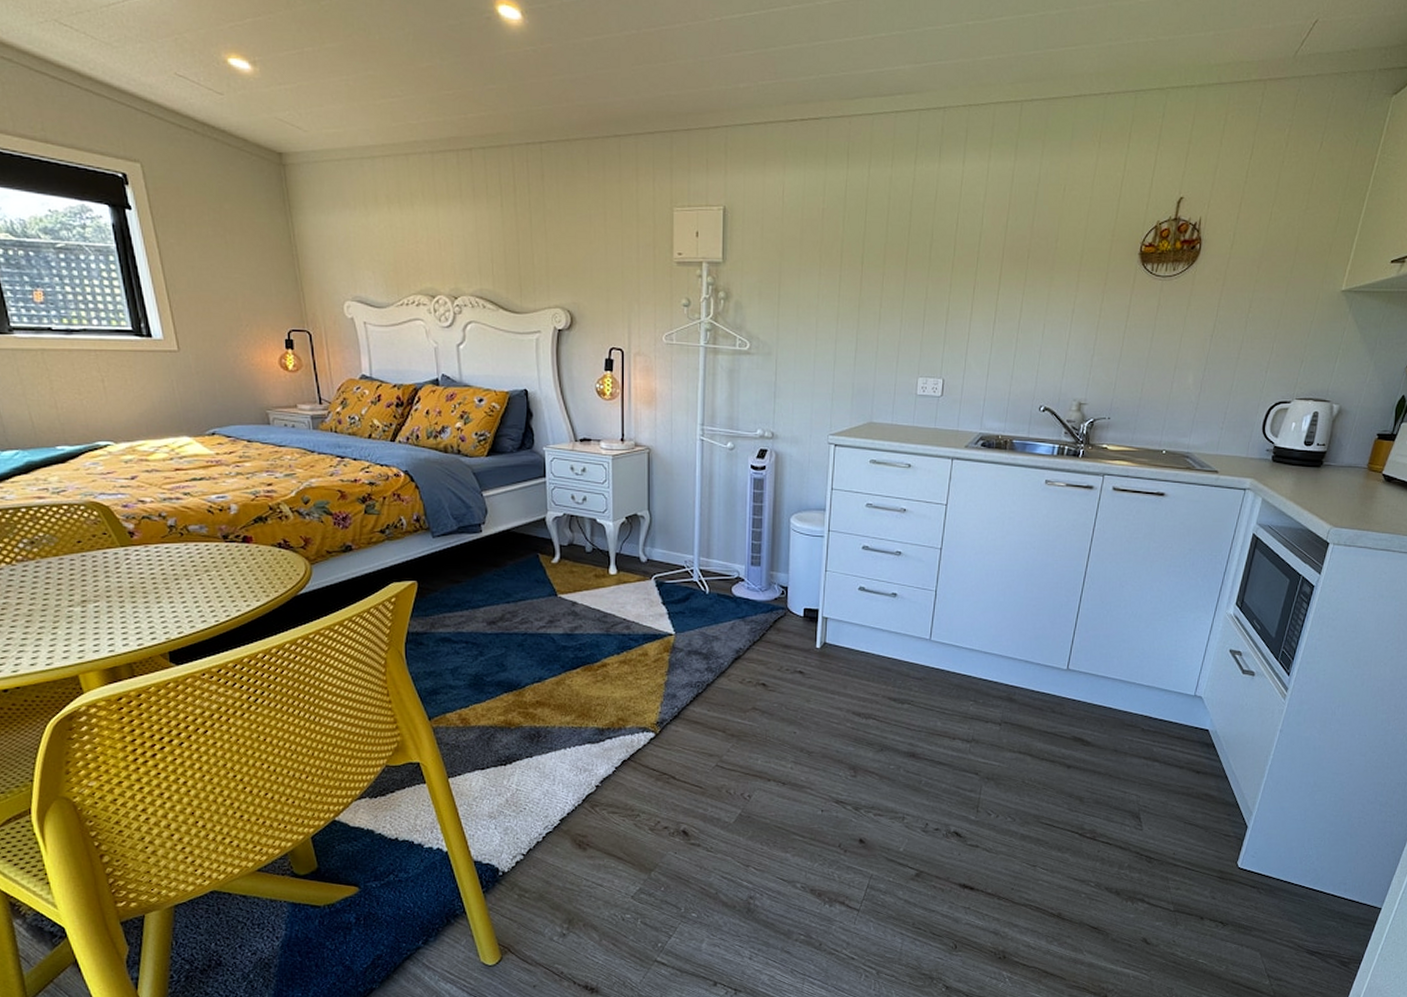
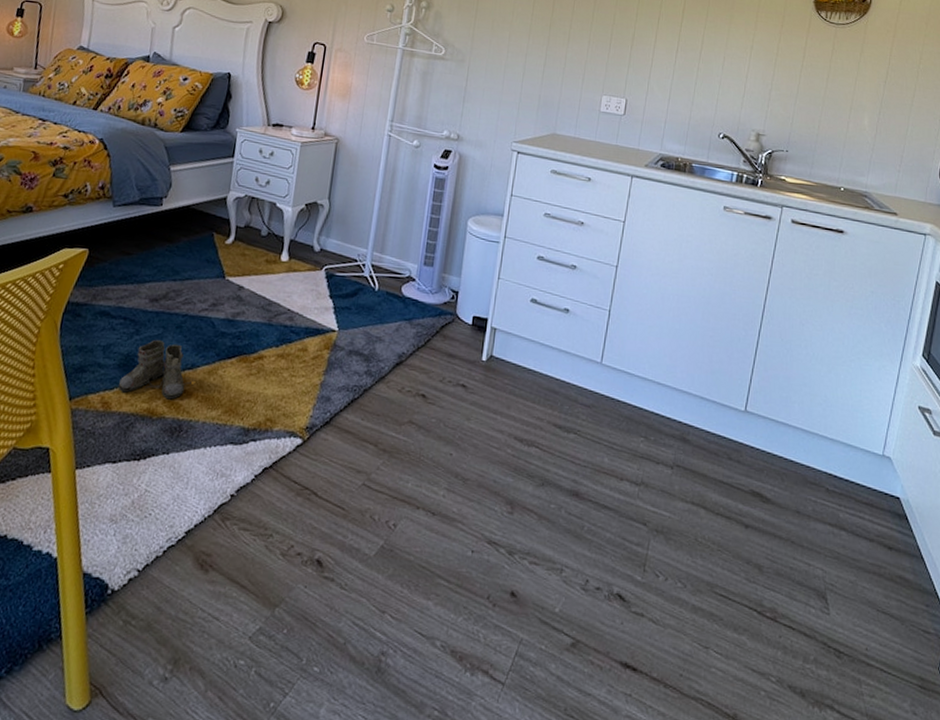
boots: none [472,659,542,711] -> present [118,340,191,400]

